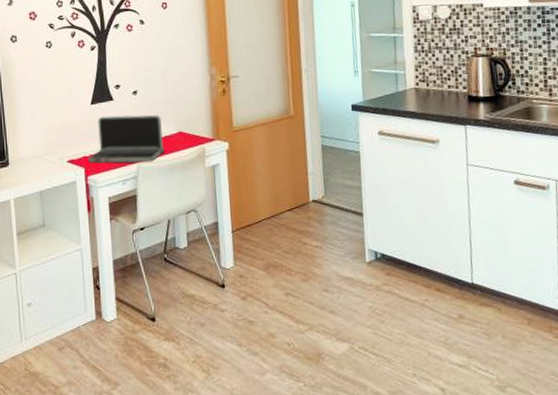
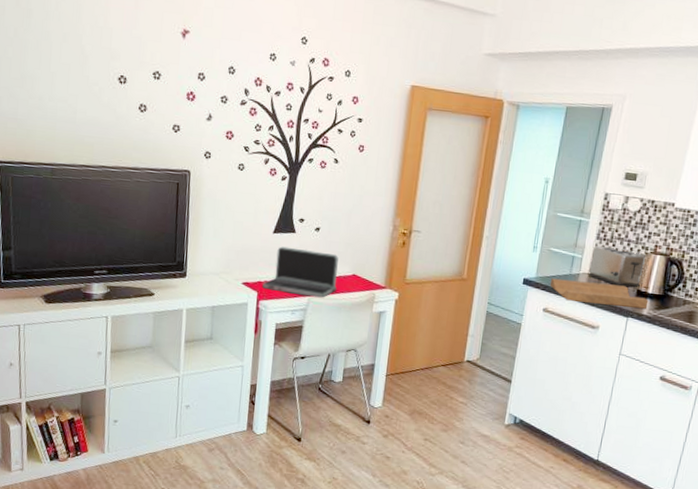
cutting board: none [378,94,483,119] -> present [549,278,649,309]
toaster: none [413,56,472,96] -> present [589,246,647,288]

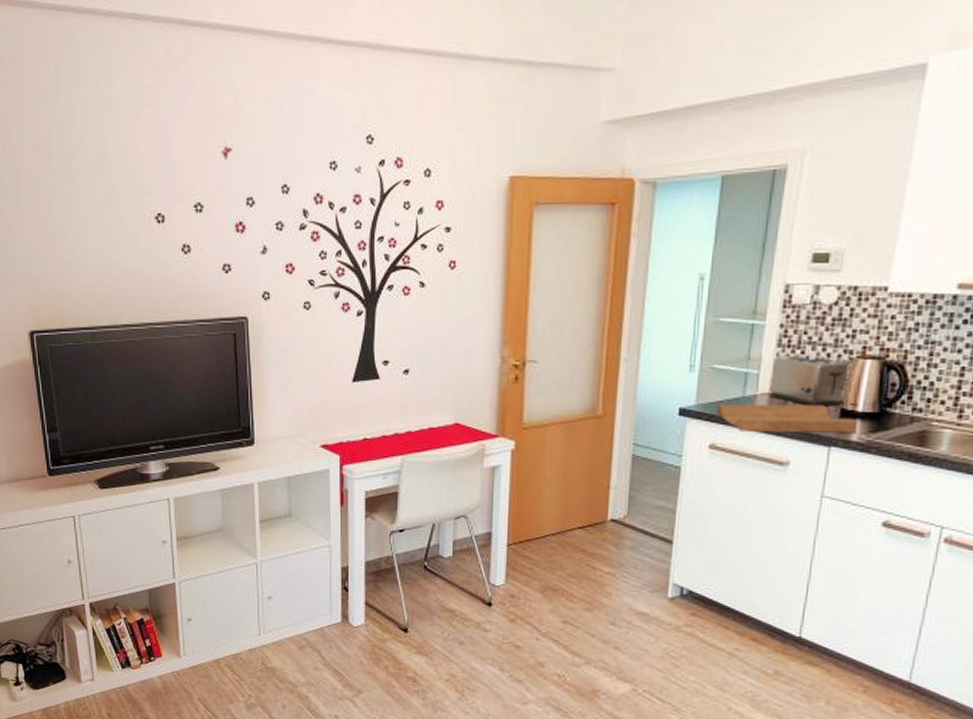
laptop: present [263,246,338,298] -> none [345,397,436,456]

